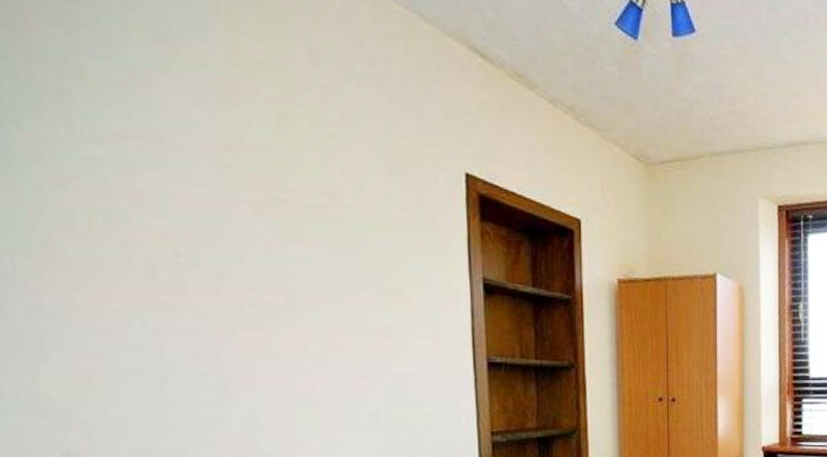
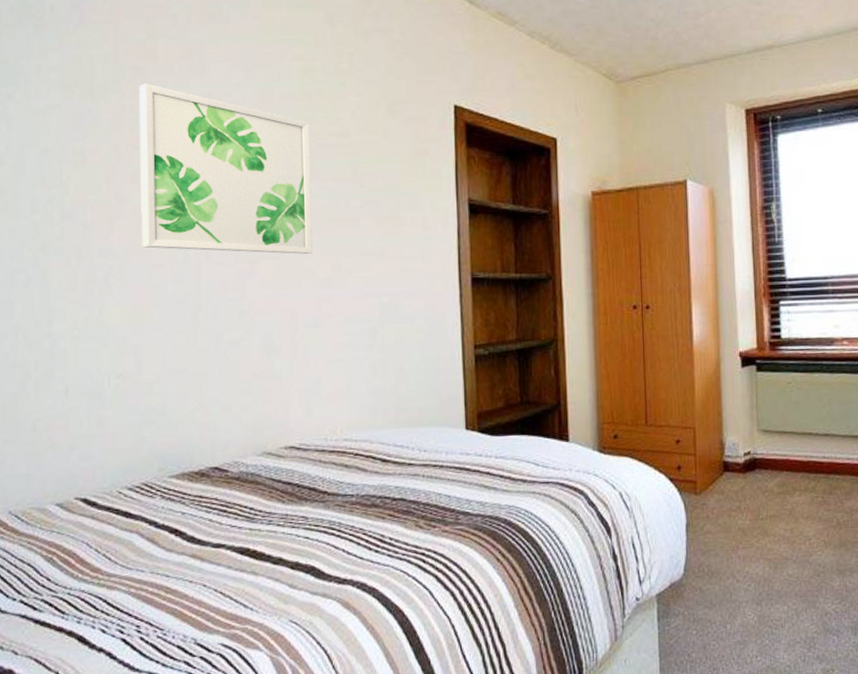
wall art: none [64,110,302,327] -> present [139,83,313,254]

